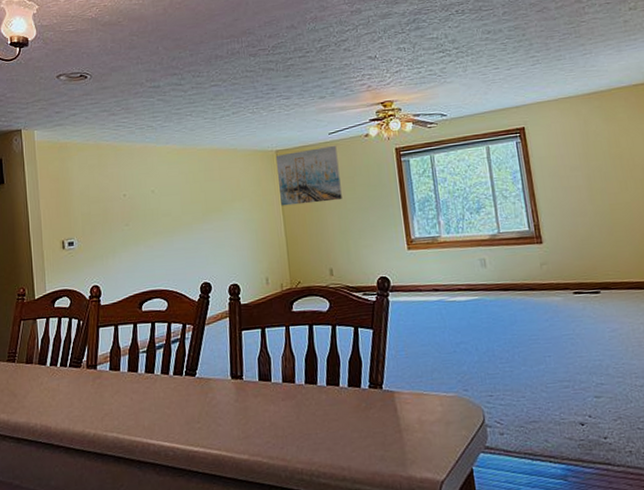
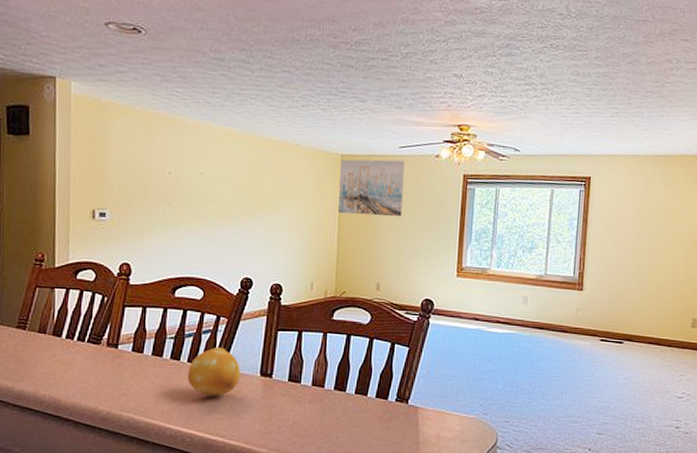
fruit: none [162,355,213,406] -> present [187,347,241,396]

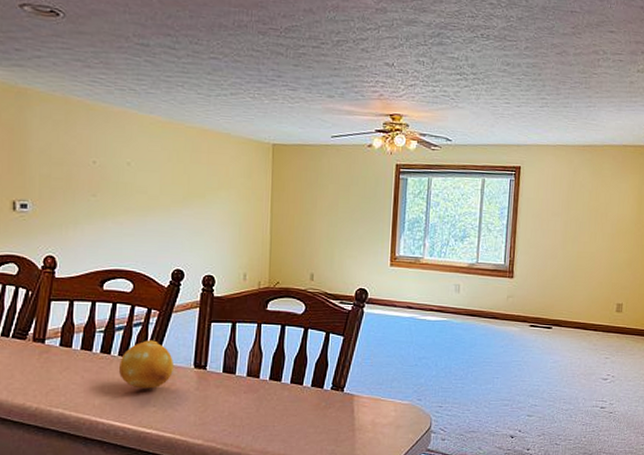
wall art: present [338,159,405,217] -> none [270,149,337,207]

